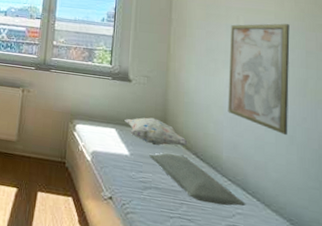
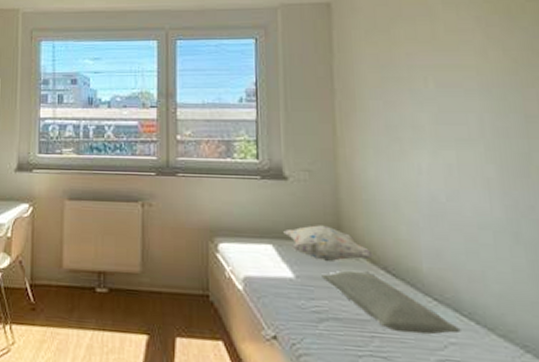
wall art: present [227,23,290,136] -> none [417,81,510,233]

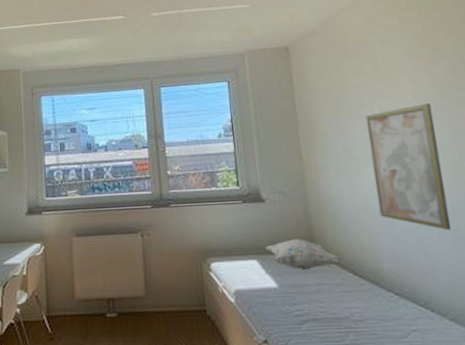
pillow: present [322,270,461,335] -> none [301,276,420,326]
wall art: none [417,81,510,233] -> present [366,103,451,231]

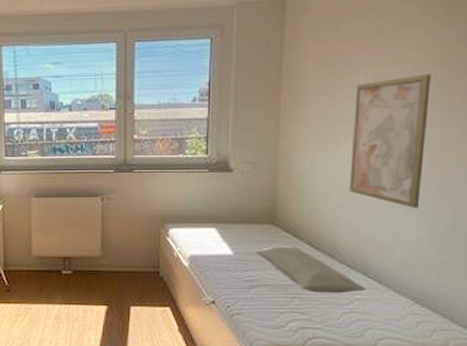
decorative pillow: present [265,239,344,270] -> none [226,210,302,239]
pillow: none [301,276,420,326] -> present [256,246,366,294]

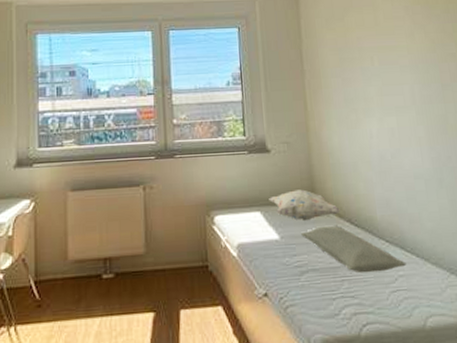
decorative pillow: none [226,210,302,239] -> present [269,189,341,220]
wall art: present [349,74,431,209] -> none [366,58,436,180]

